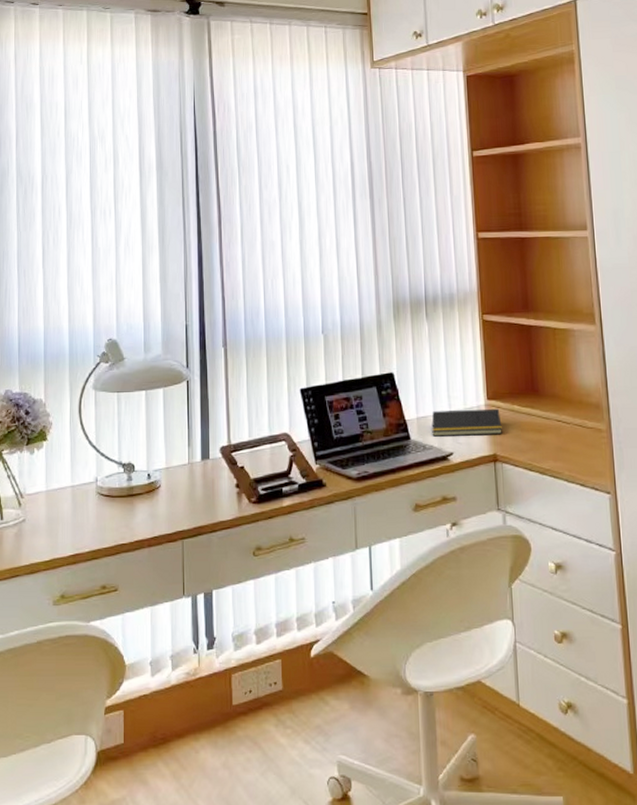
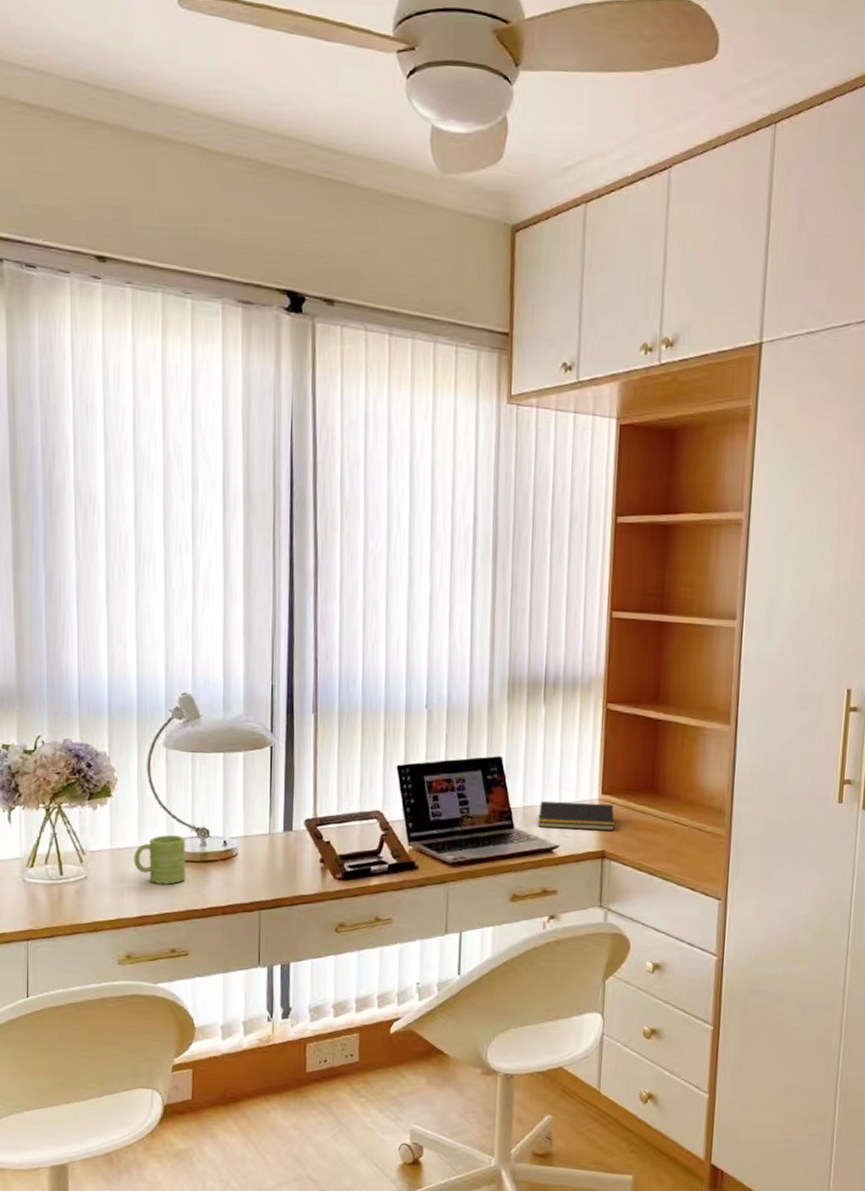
mug: none [67,472,114,521] -> present [133,835,186,885]

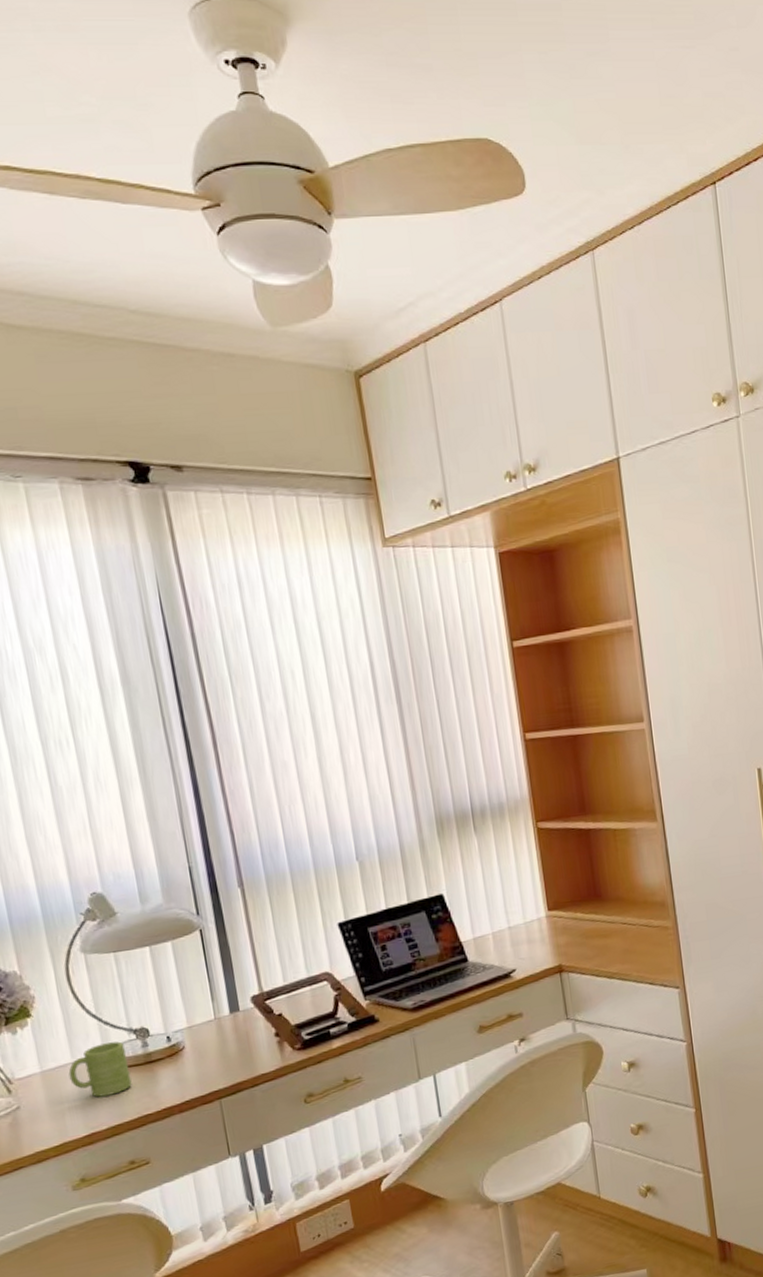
notepad: present [538,801,615,830] -> none [489,918,566,956]

